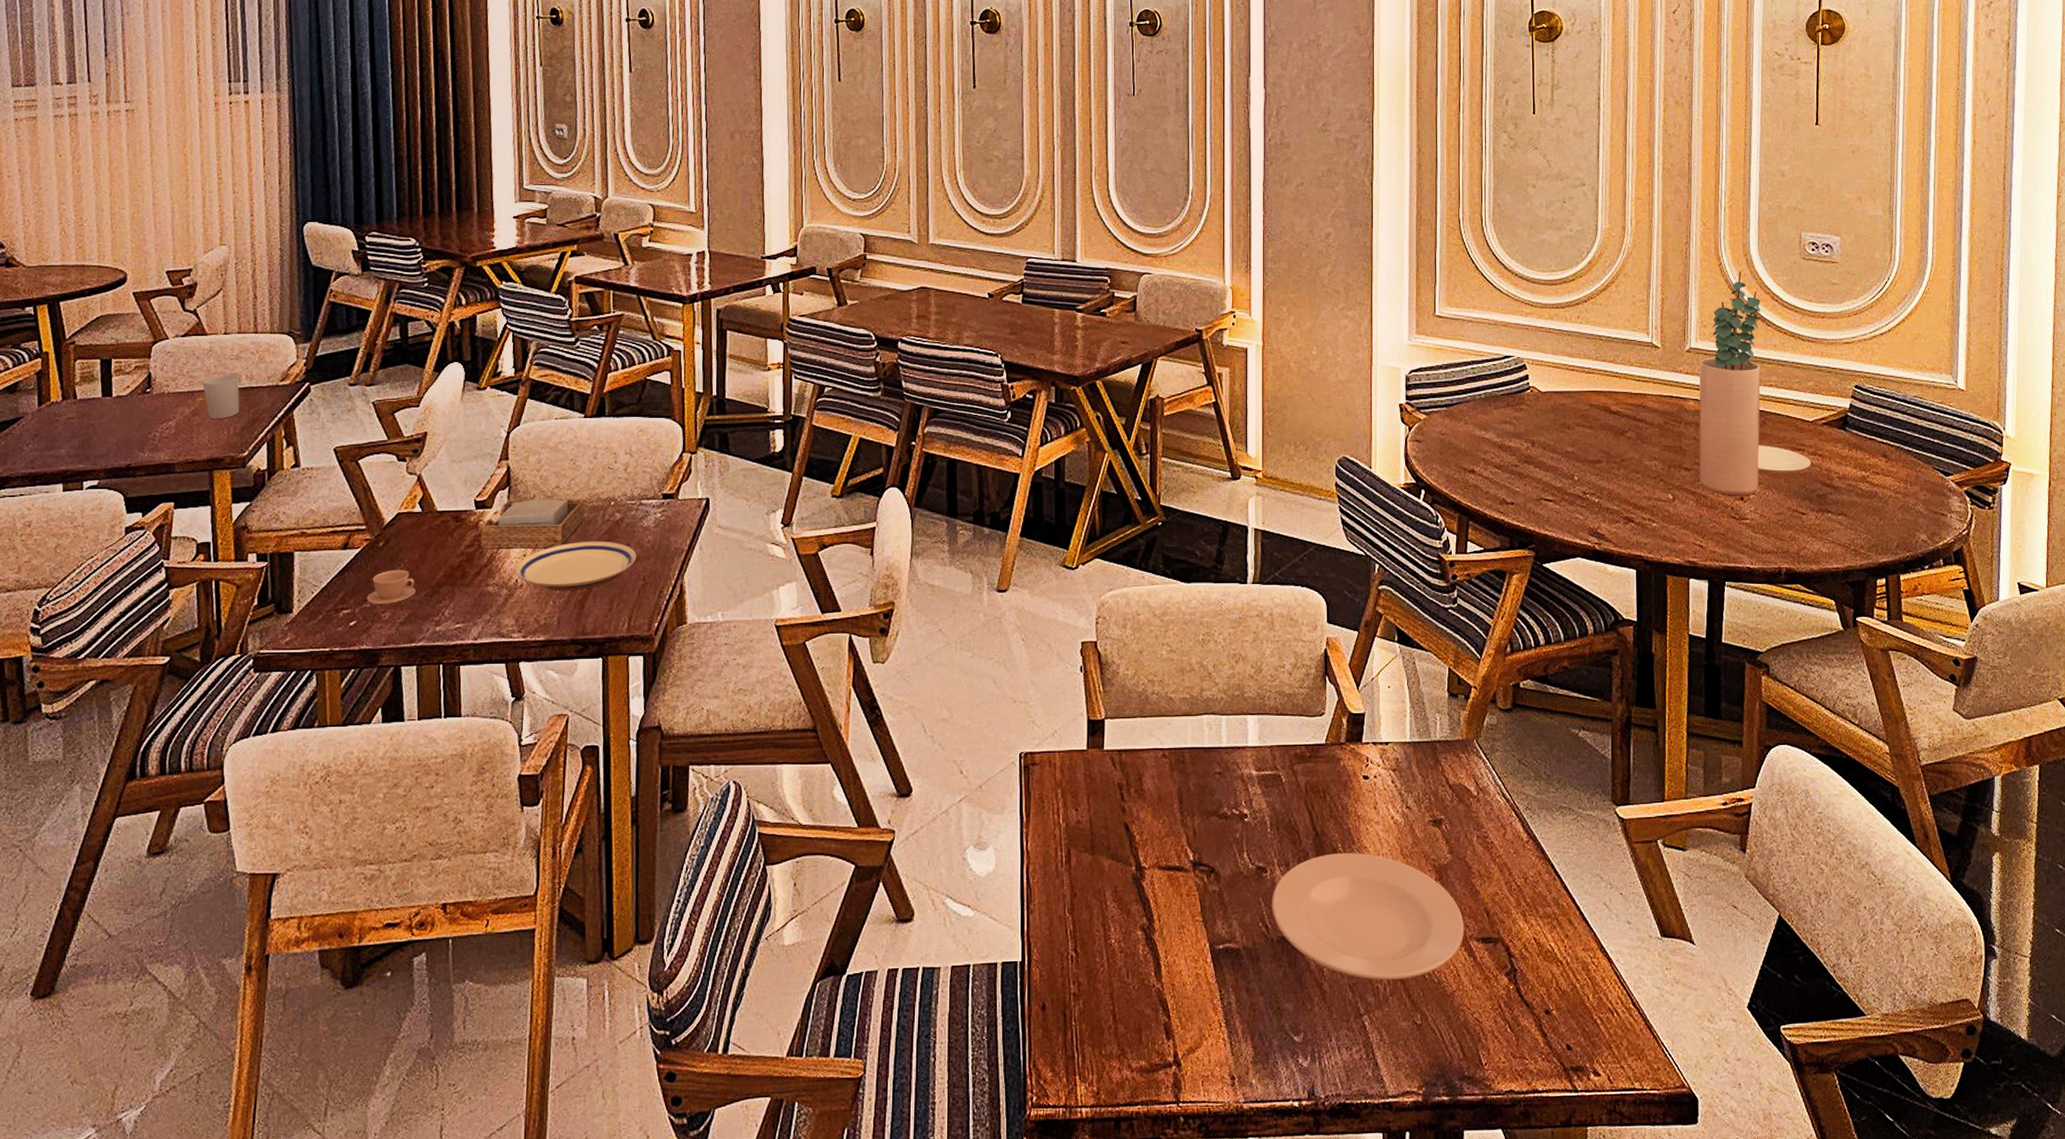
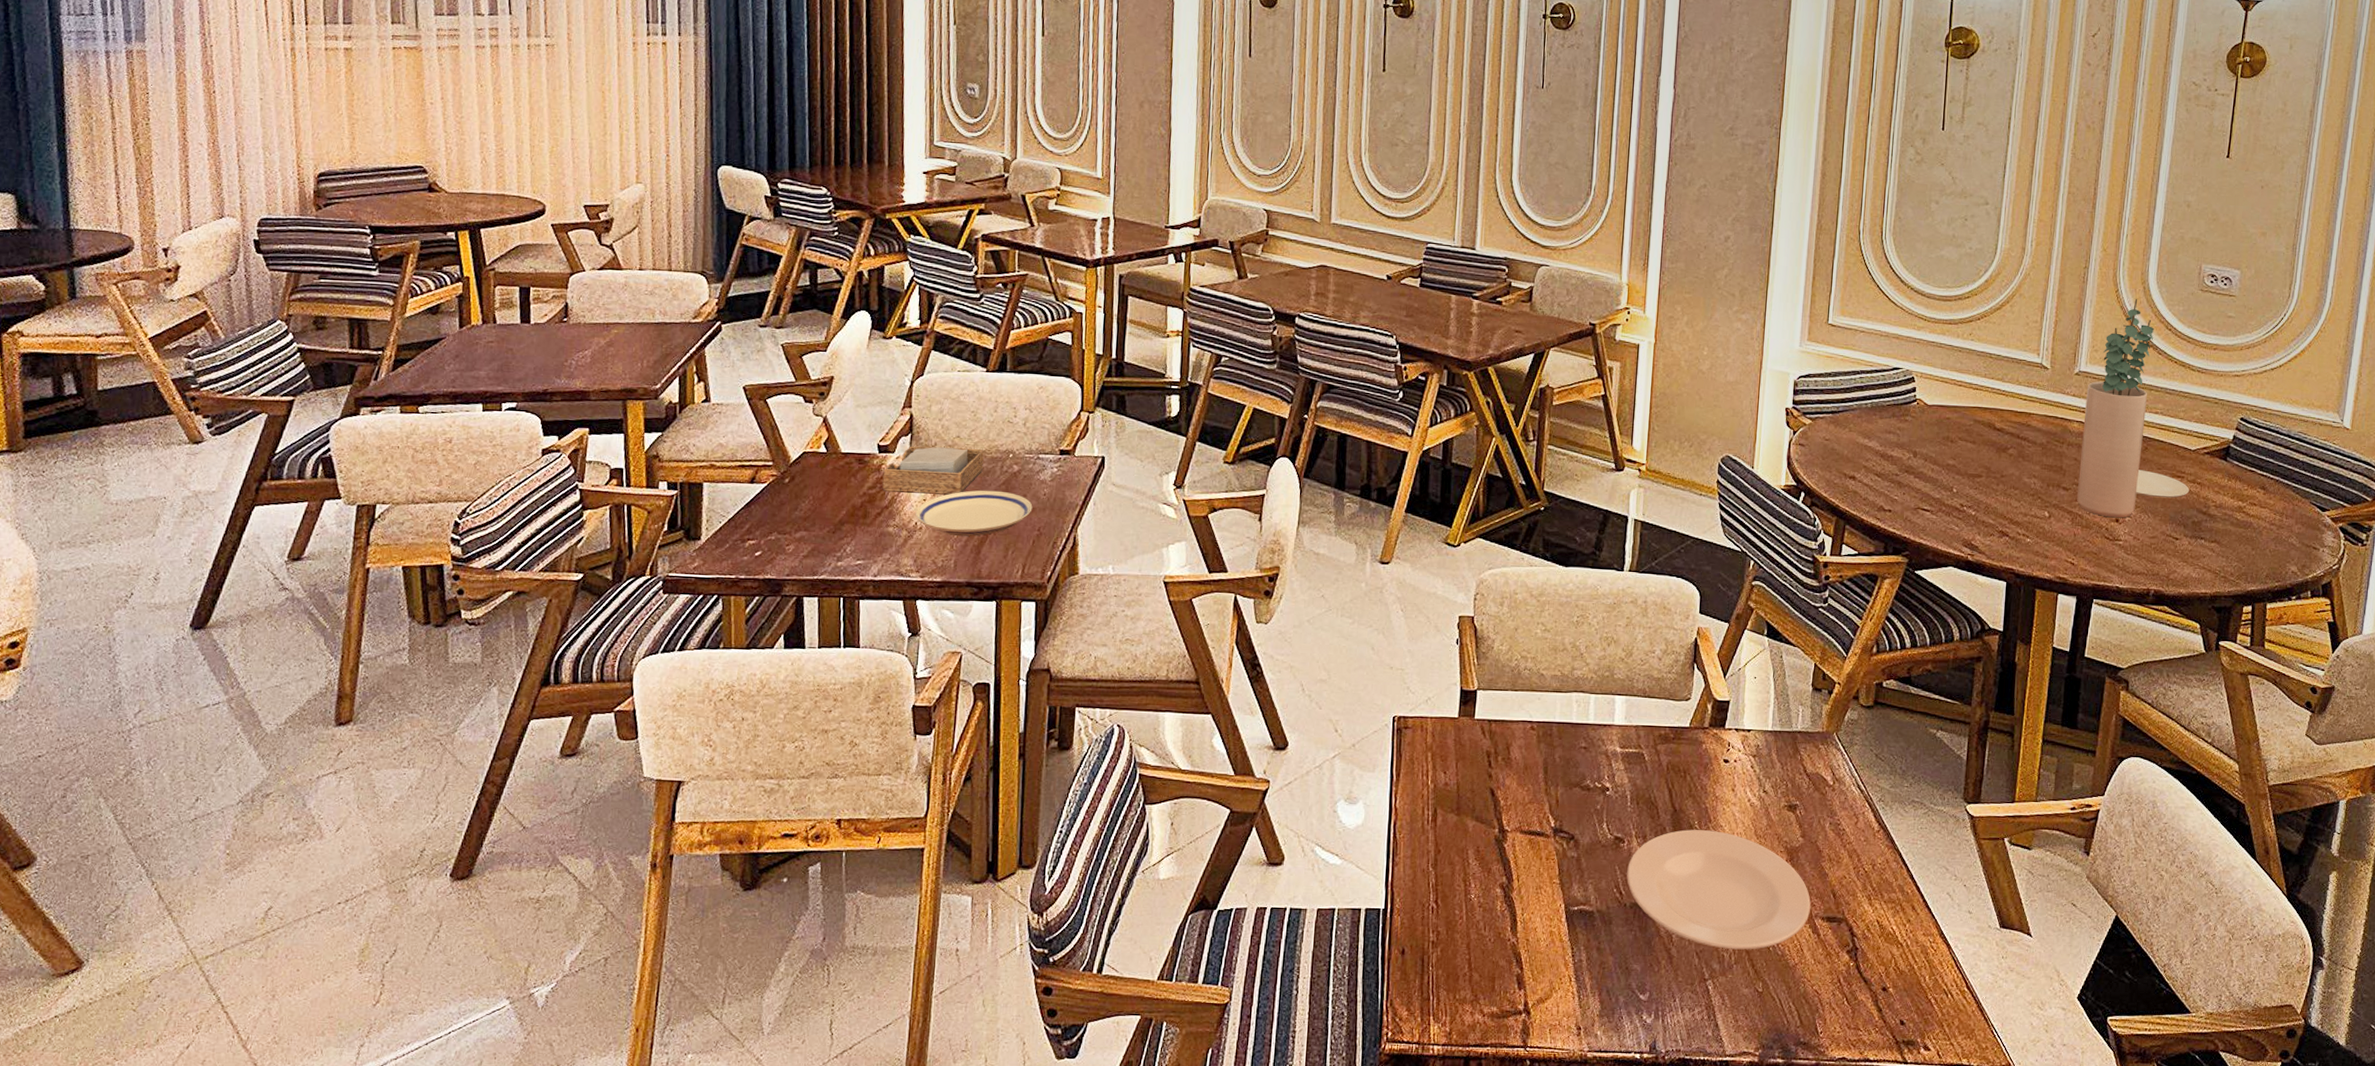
candle holder: present [202,374,240,420] -> none [617,309,654,352]
teacup: present [366,570,416,604] -> none [771,505,819,537]

